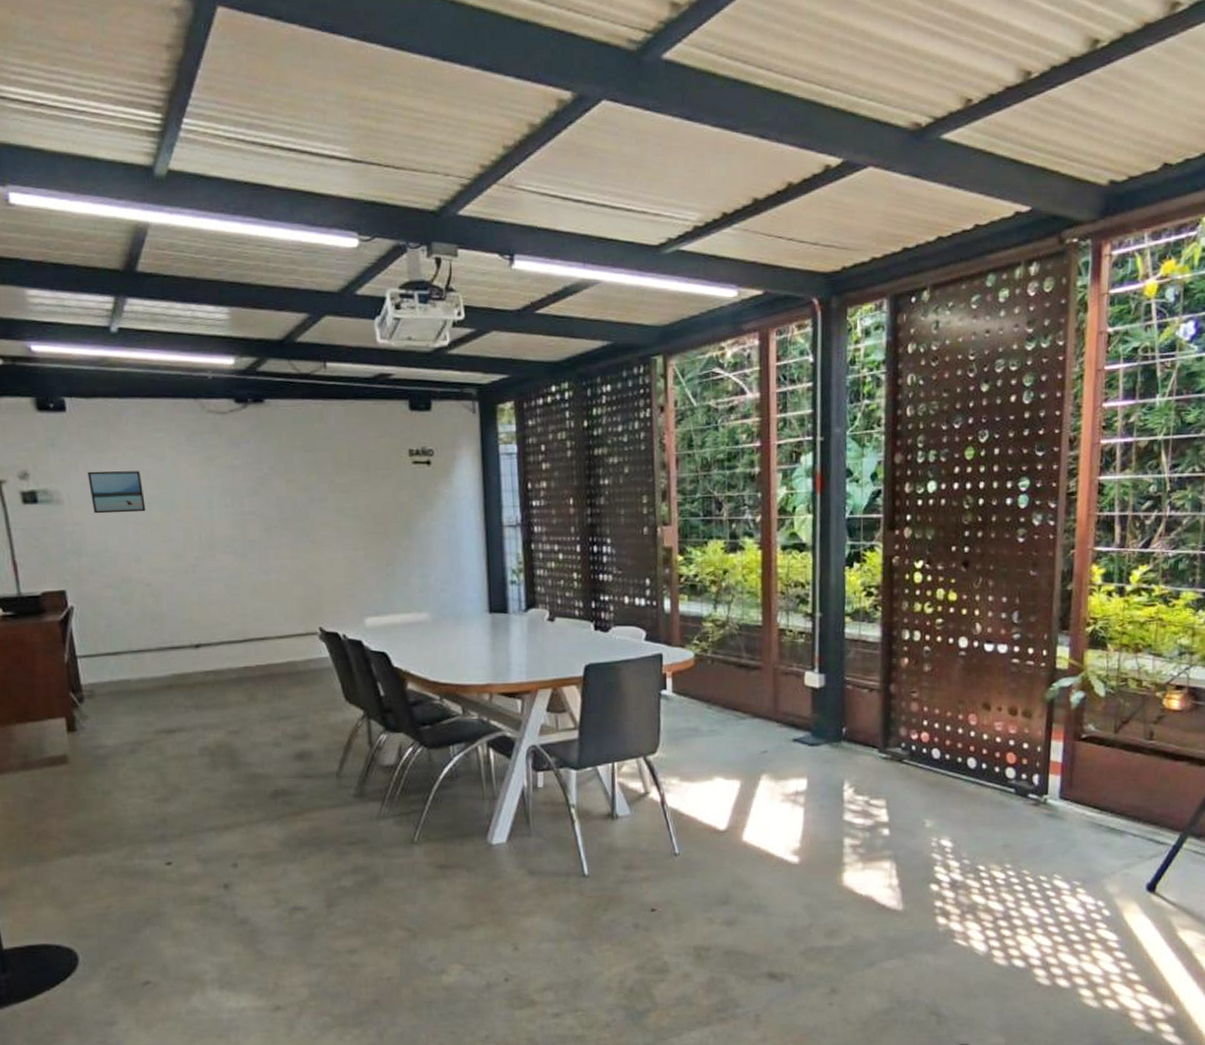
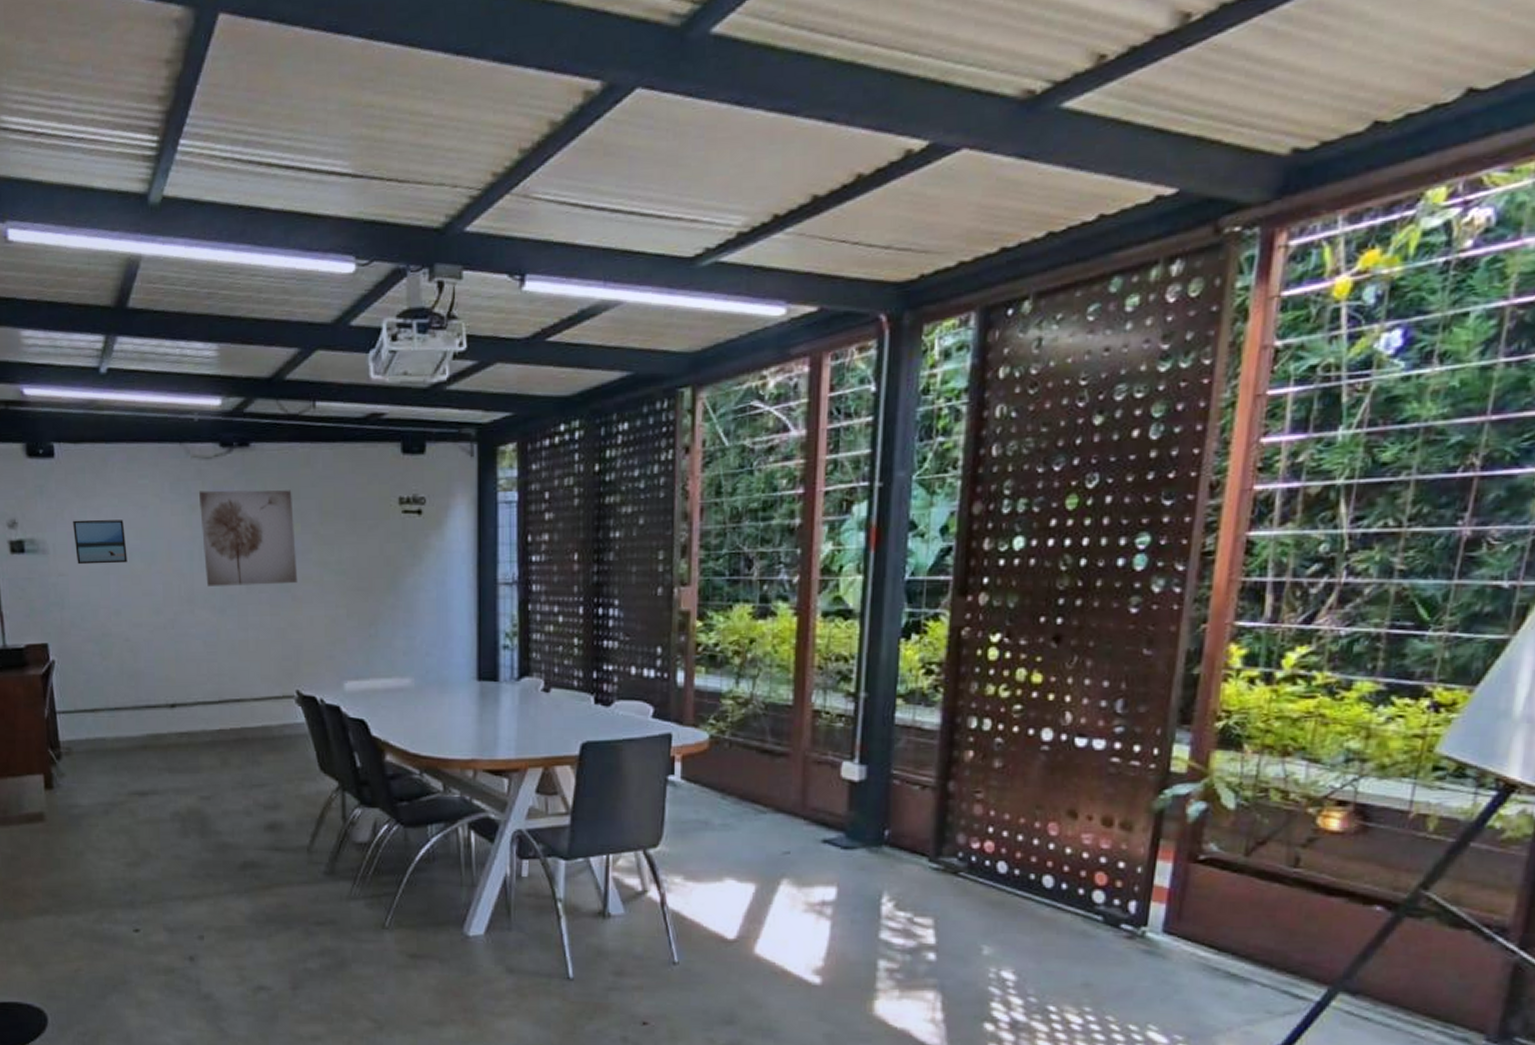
wall art: none [216,442,316,533] -> present [199,490,298,586]

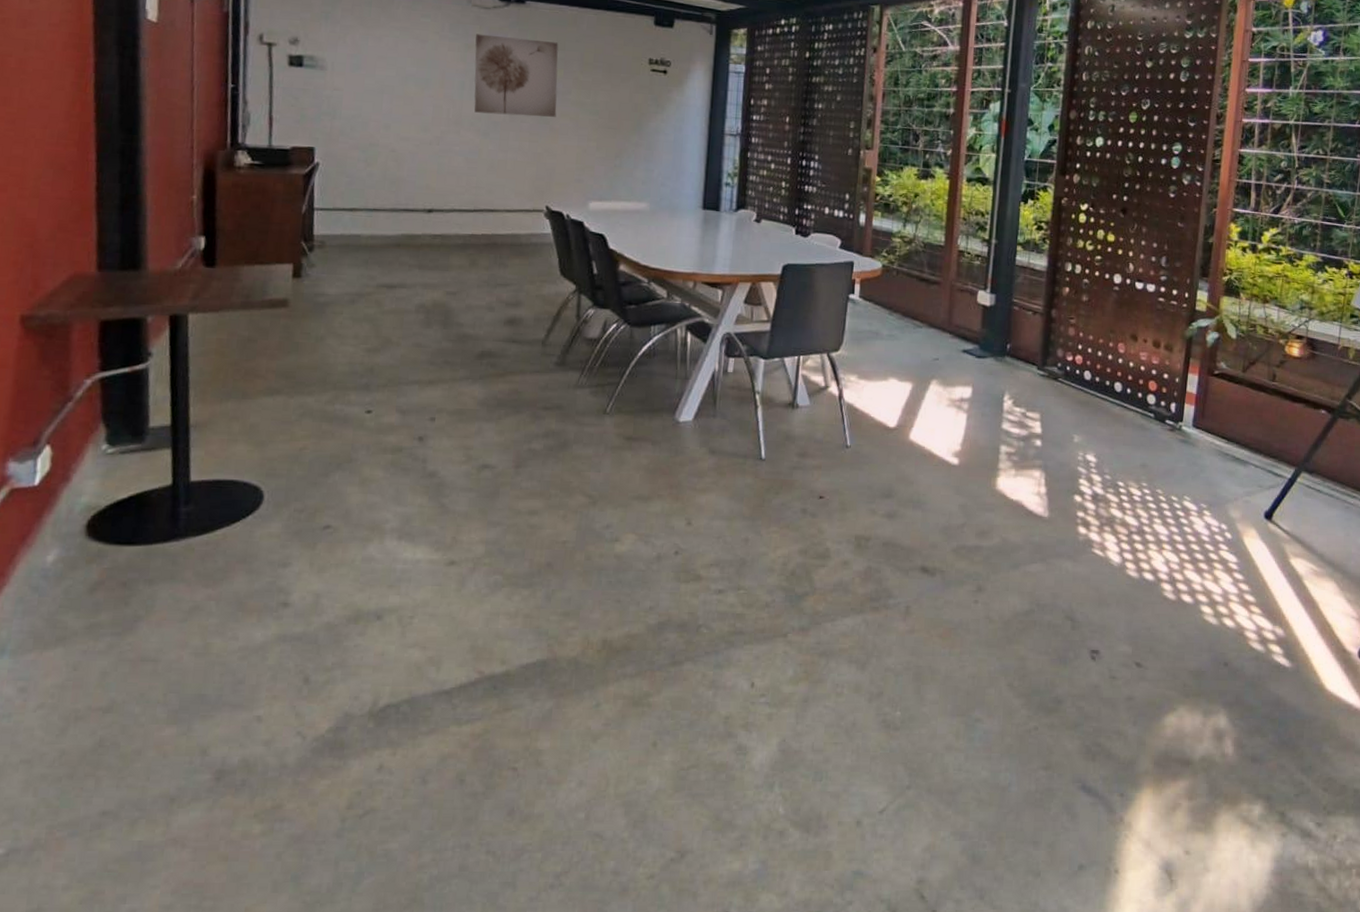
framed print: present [73,519,128,565] -> none [353,44,403,86]

